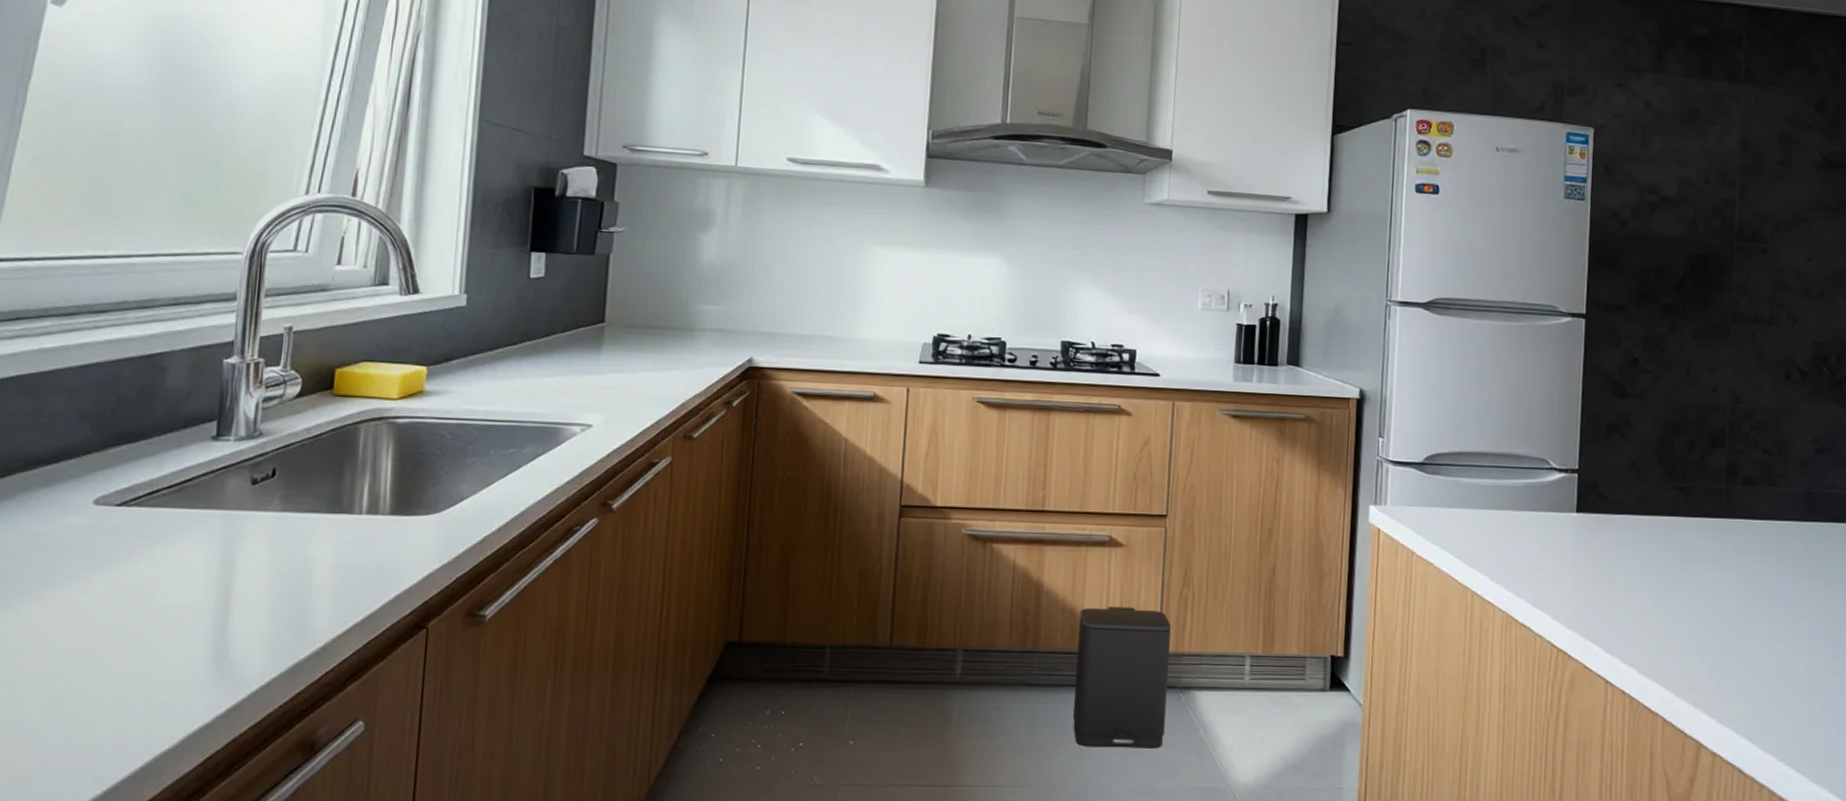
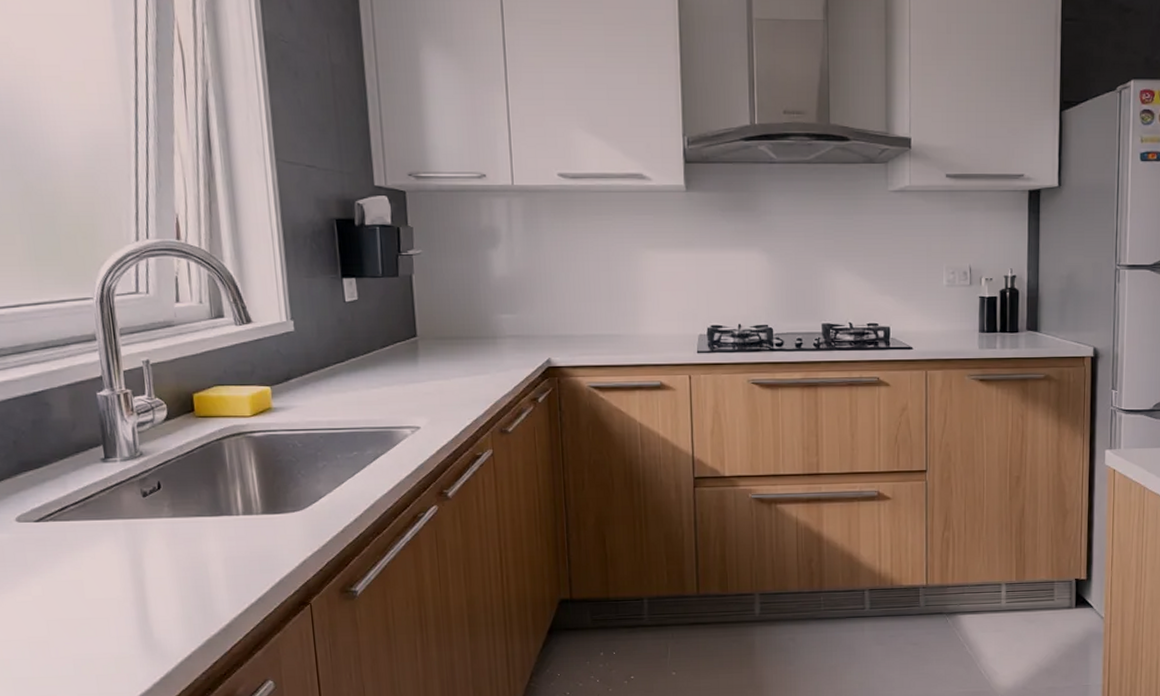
pedal bin: present [1072,606,1172,749] -> none [856,550,937,665]

